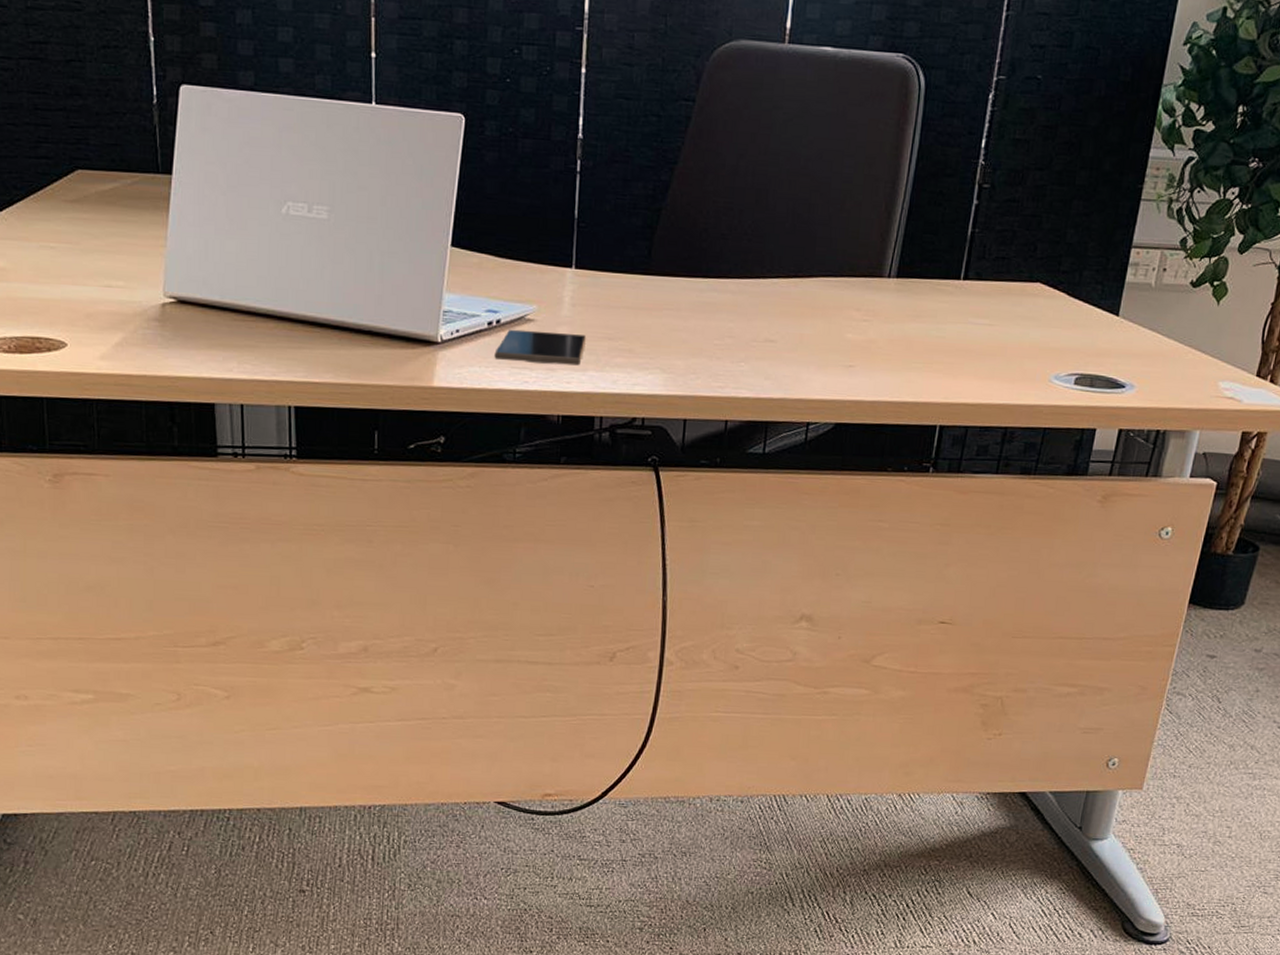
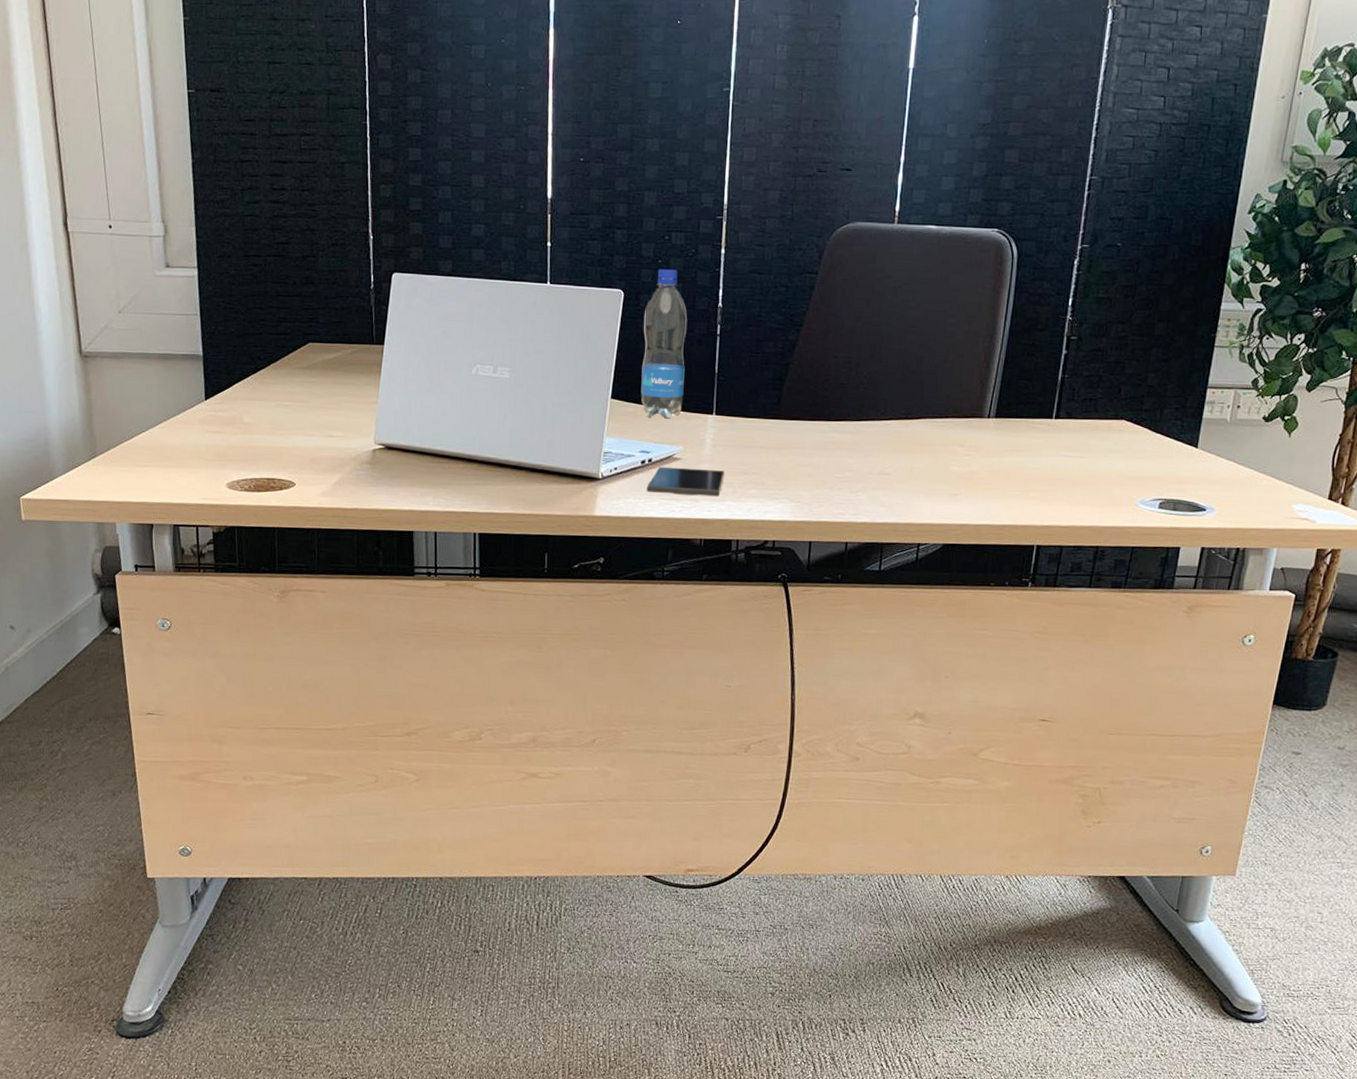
bottle: none [486,90,542,272] -> present [640,269,688,419]

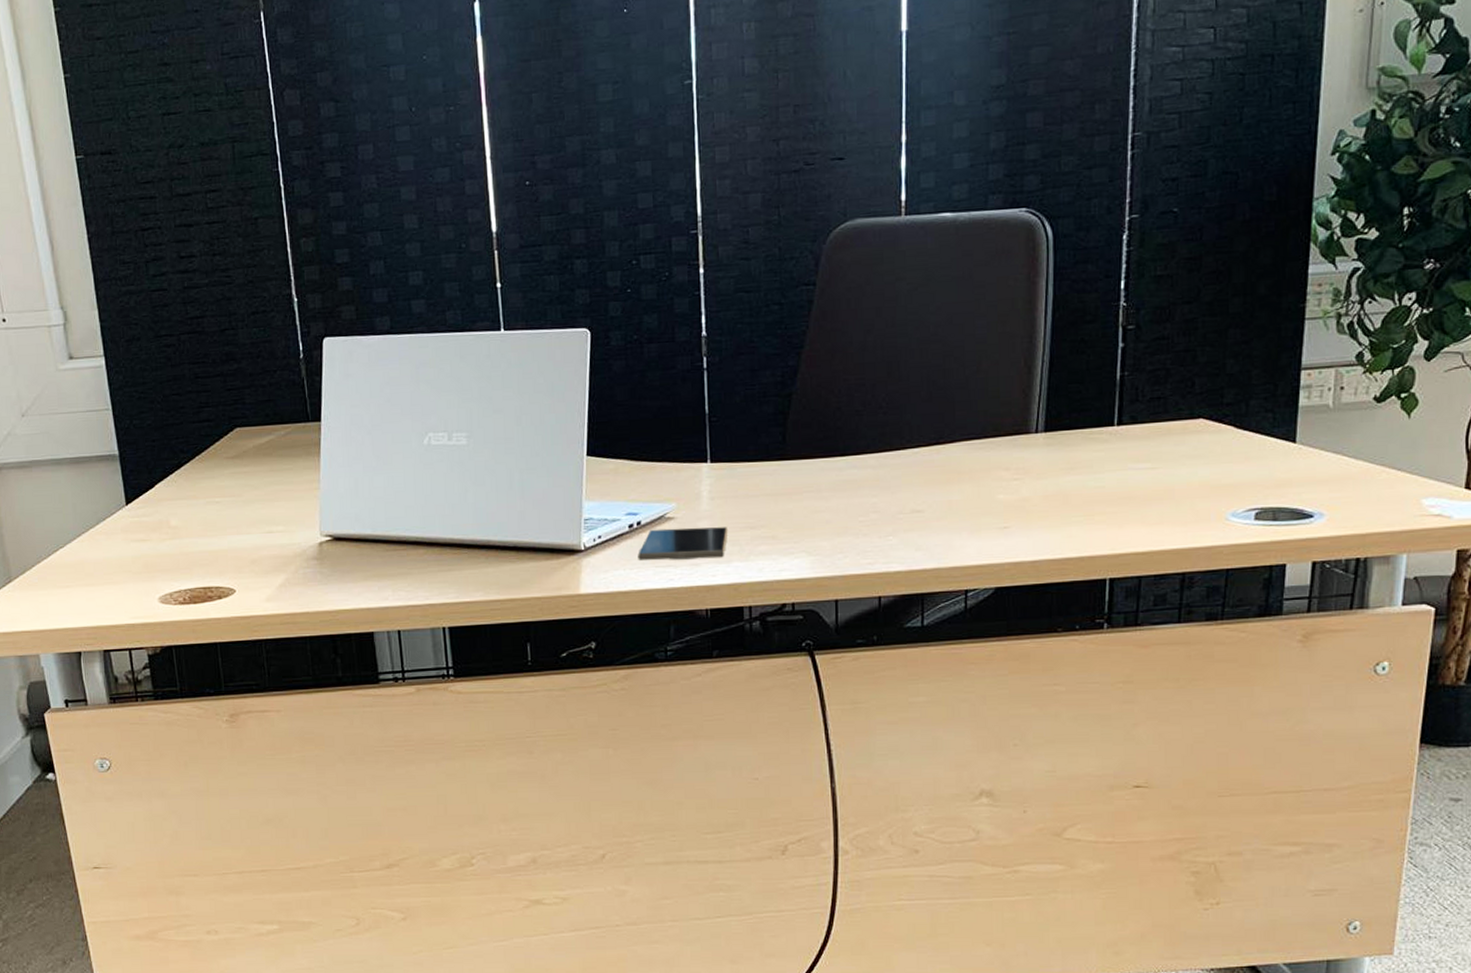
bottle: present [640,269,688,419] -> none [616,298,671,473]

